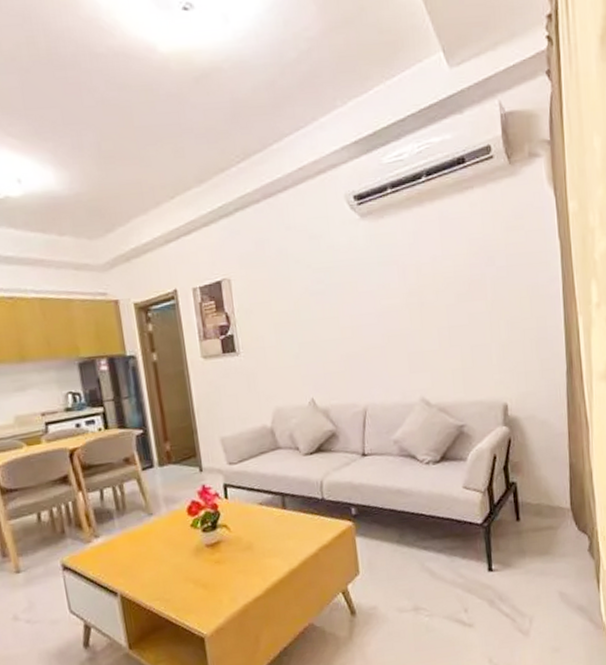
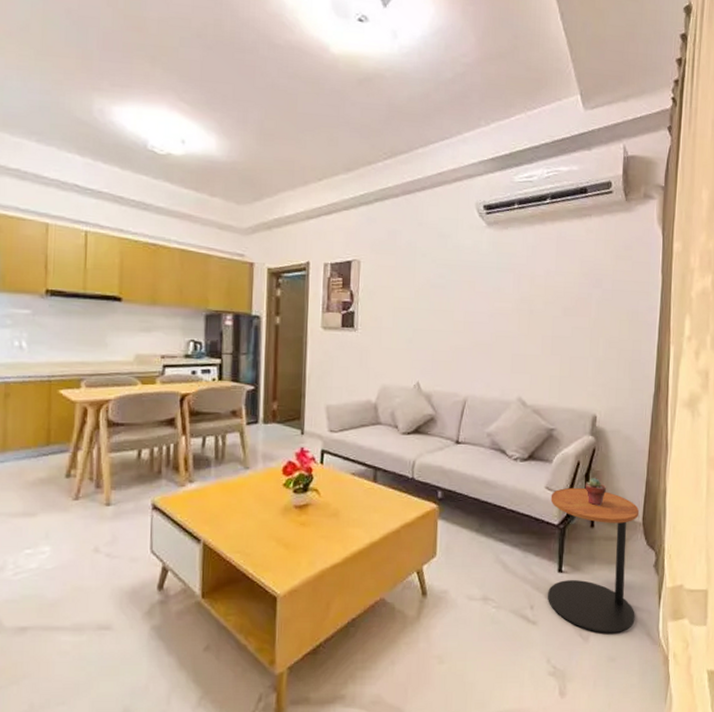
side table: none [470,481,575,626] -> present [548,487,640,634]
potted succulent: none [504,469,529,498] -> present [585,478,607,506]

